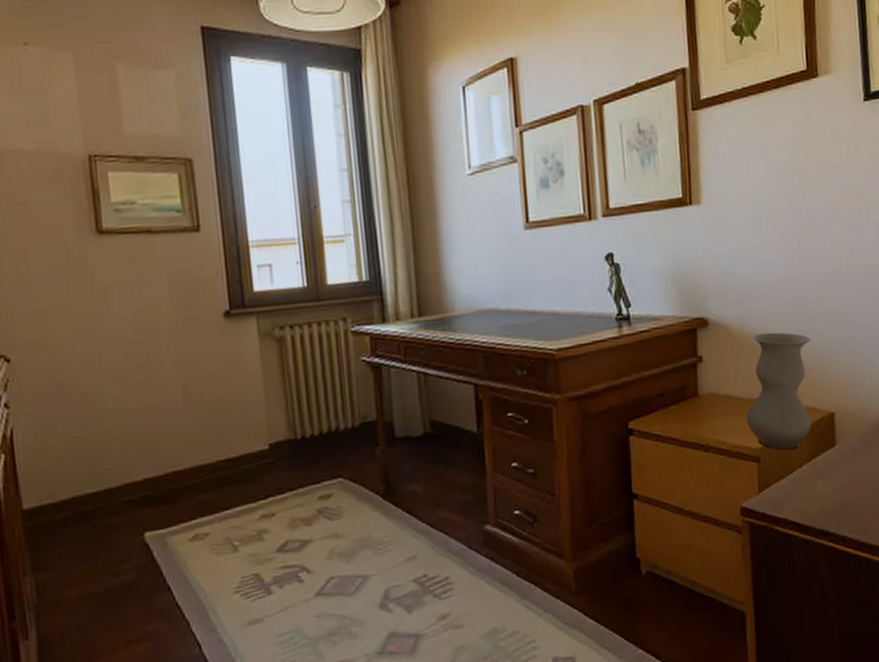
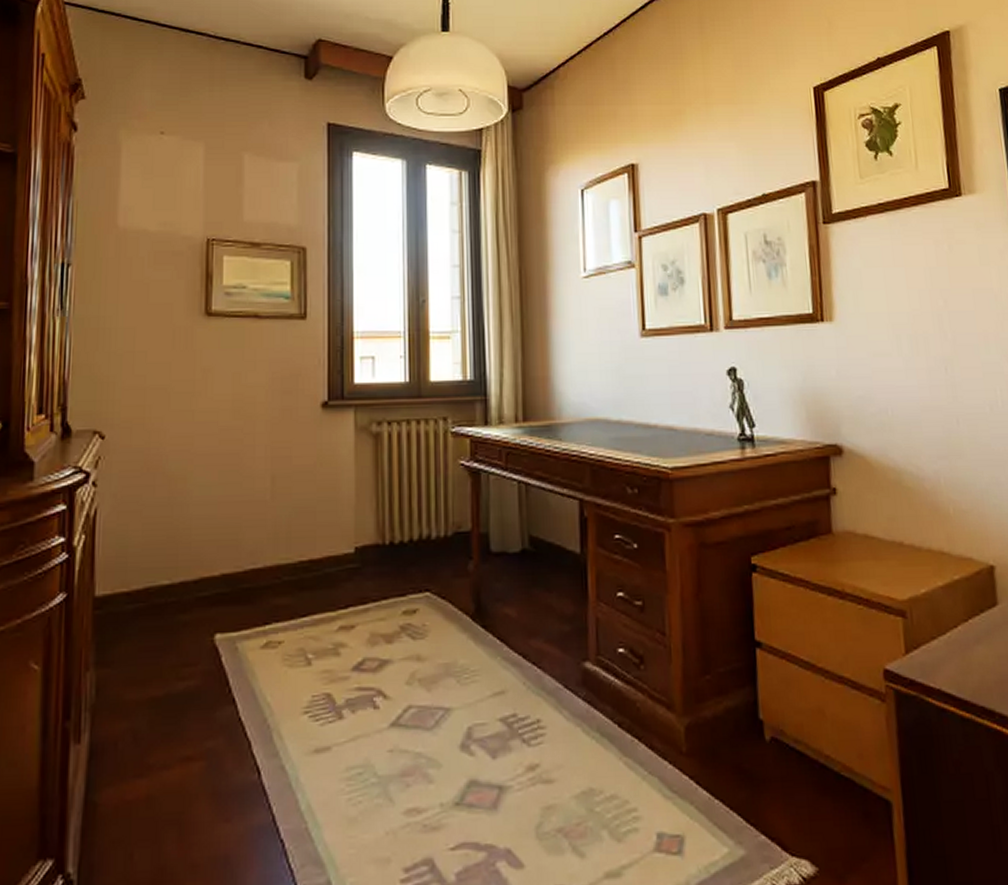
vase: present [746,332,812,450] -> none [888,467,968,605]

